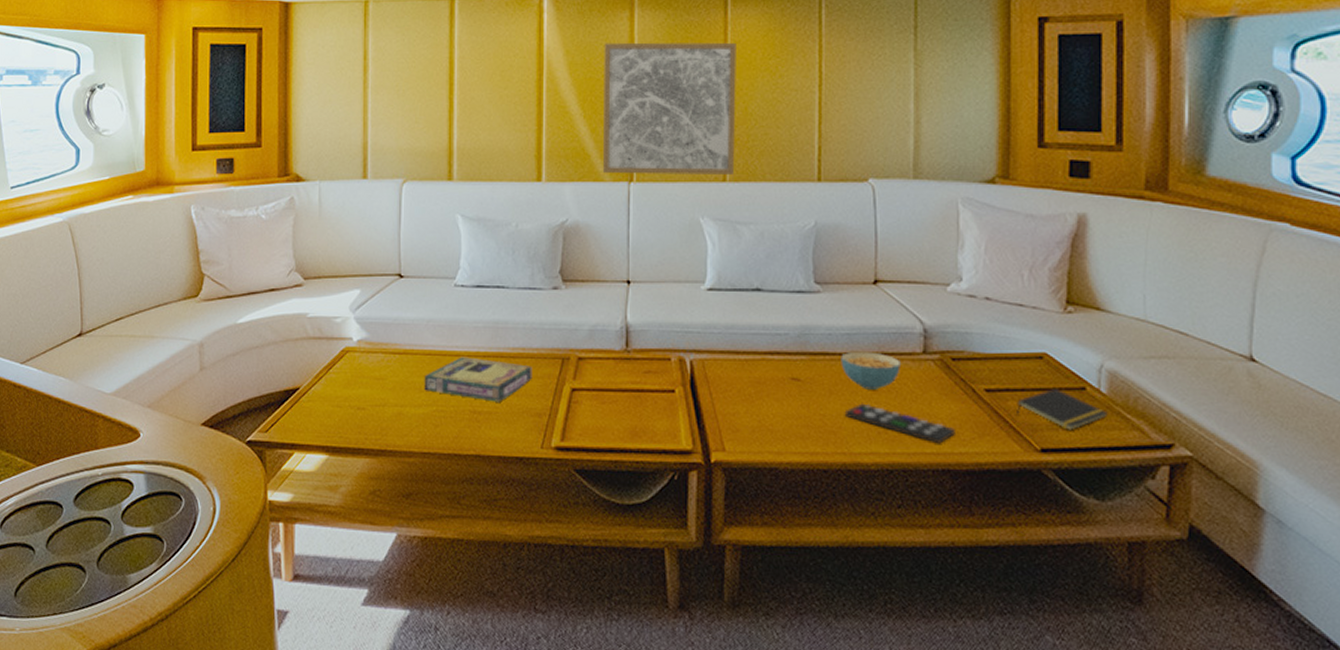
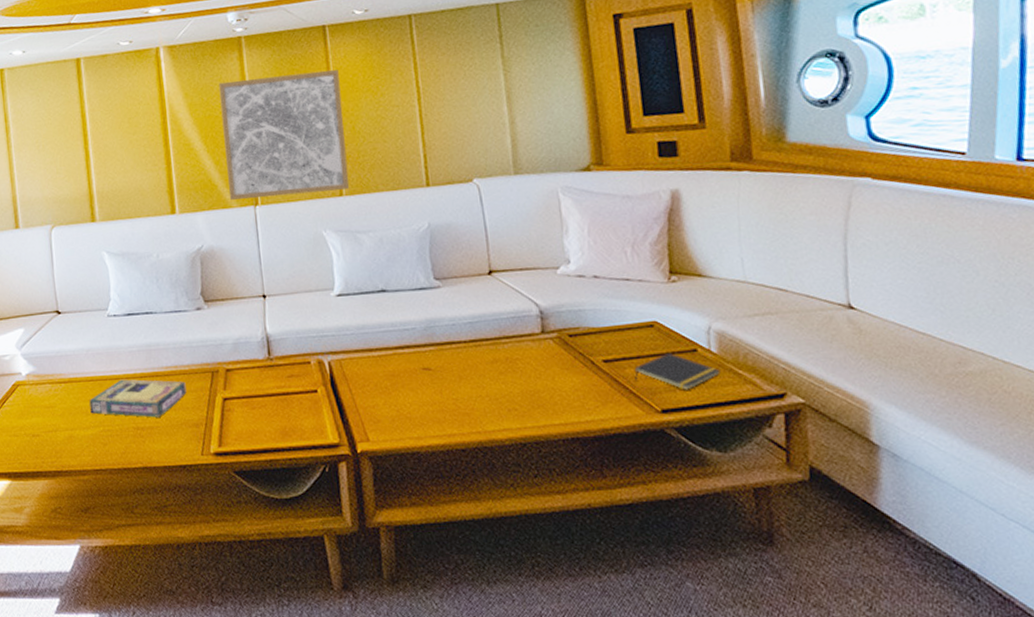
cereal bowl: present [841,351,901,390] -> none [466,337,523,372]
remote control: present [844,403,955,444] -> none [475,384,580,415]

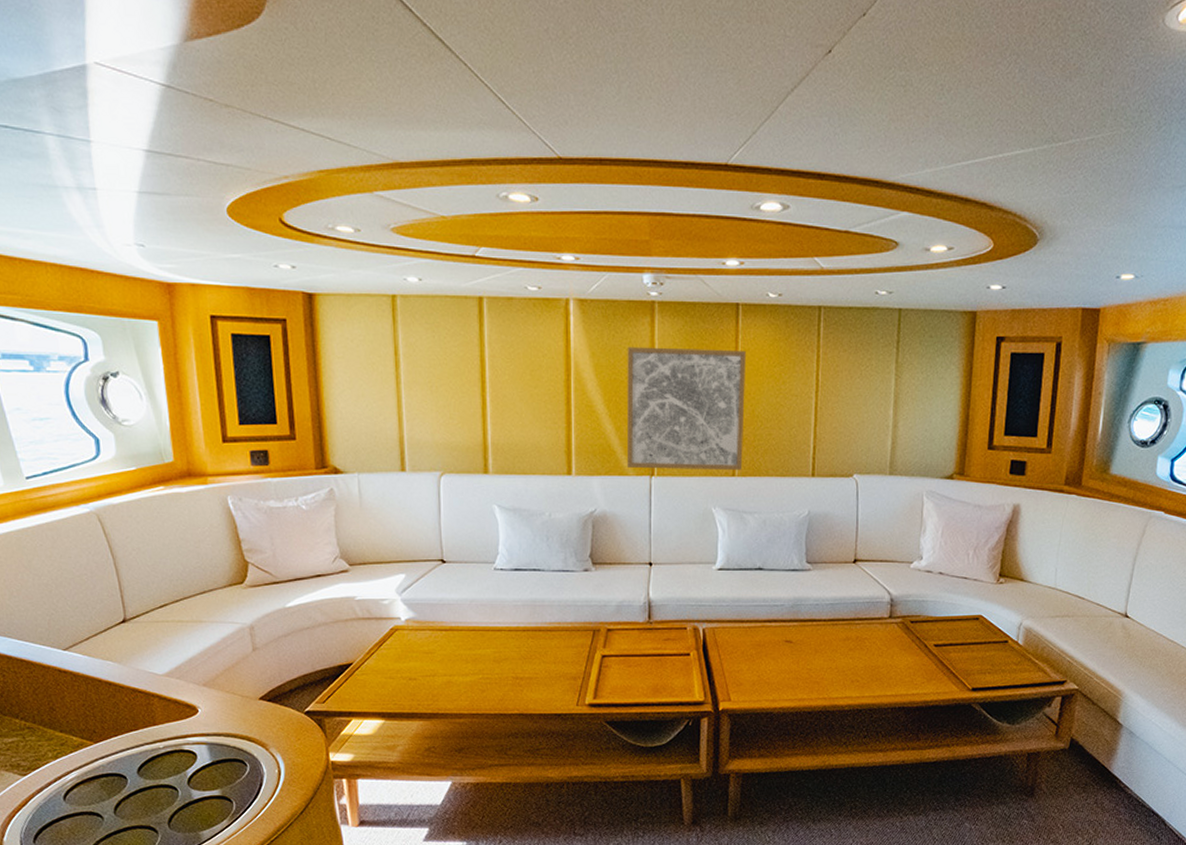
video game box: present [89,379,187,418] -> none [470,631,568,669]
notepad: present [634,353,720,390] -> none [956,643,1022,674]

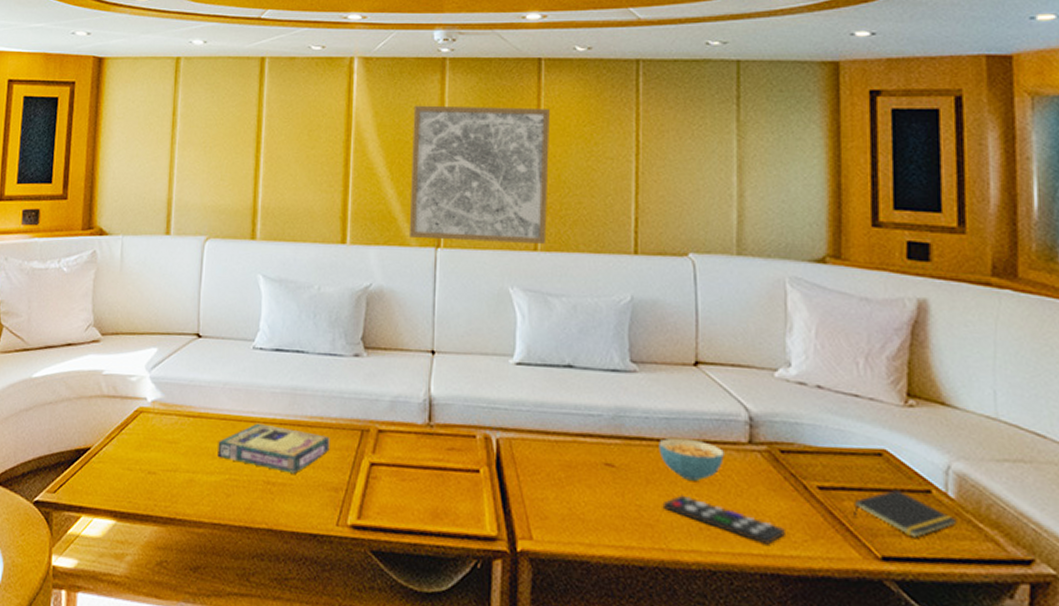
video game box: none [470,631,568,669] -> present [217,423,330,474]
cereal bowl: none [825,618,872,648] -> present [659,437,724,481]
remote control: none [826,659,910,688] -> present [662,495,785,545]
notepad: none [956,643,1022,674] -> present [853,490,957,538]

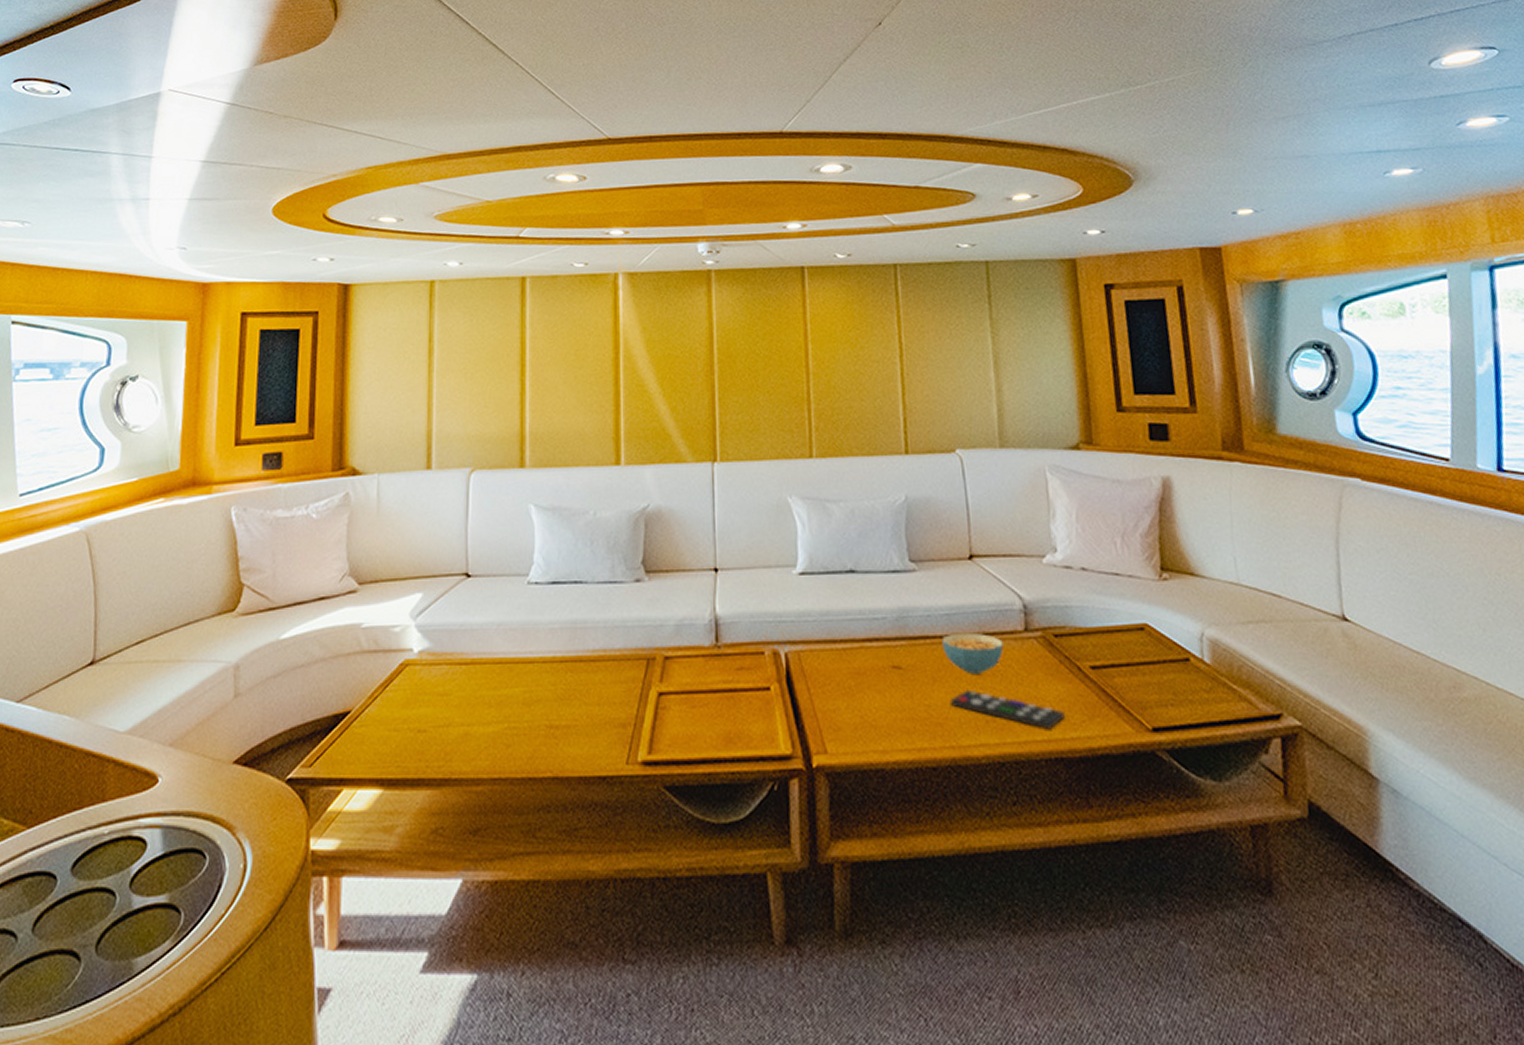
video game box: present [217,423,330,474] -> none [494,663,615,714]
wall art: present [408,105,550,244] -> none [682,315,821,454]
notepad: present [853,490,957,538] -> none [1123,662,1214,706]

